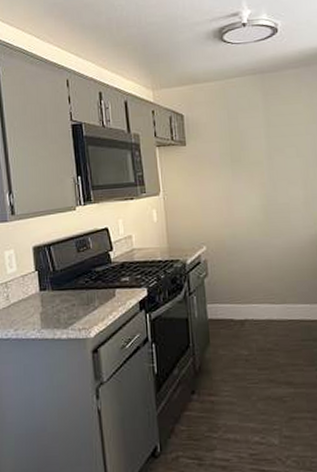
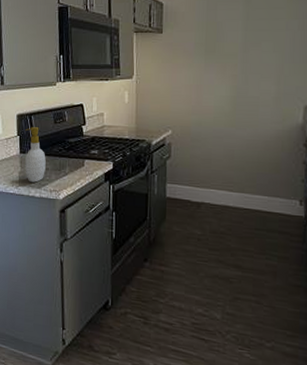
soap bottle: none [44,259,72,323] -> present [25,127,46,183]

